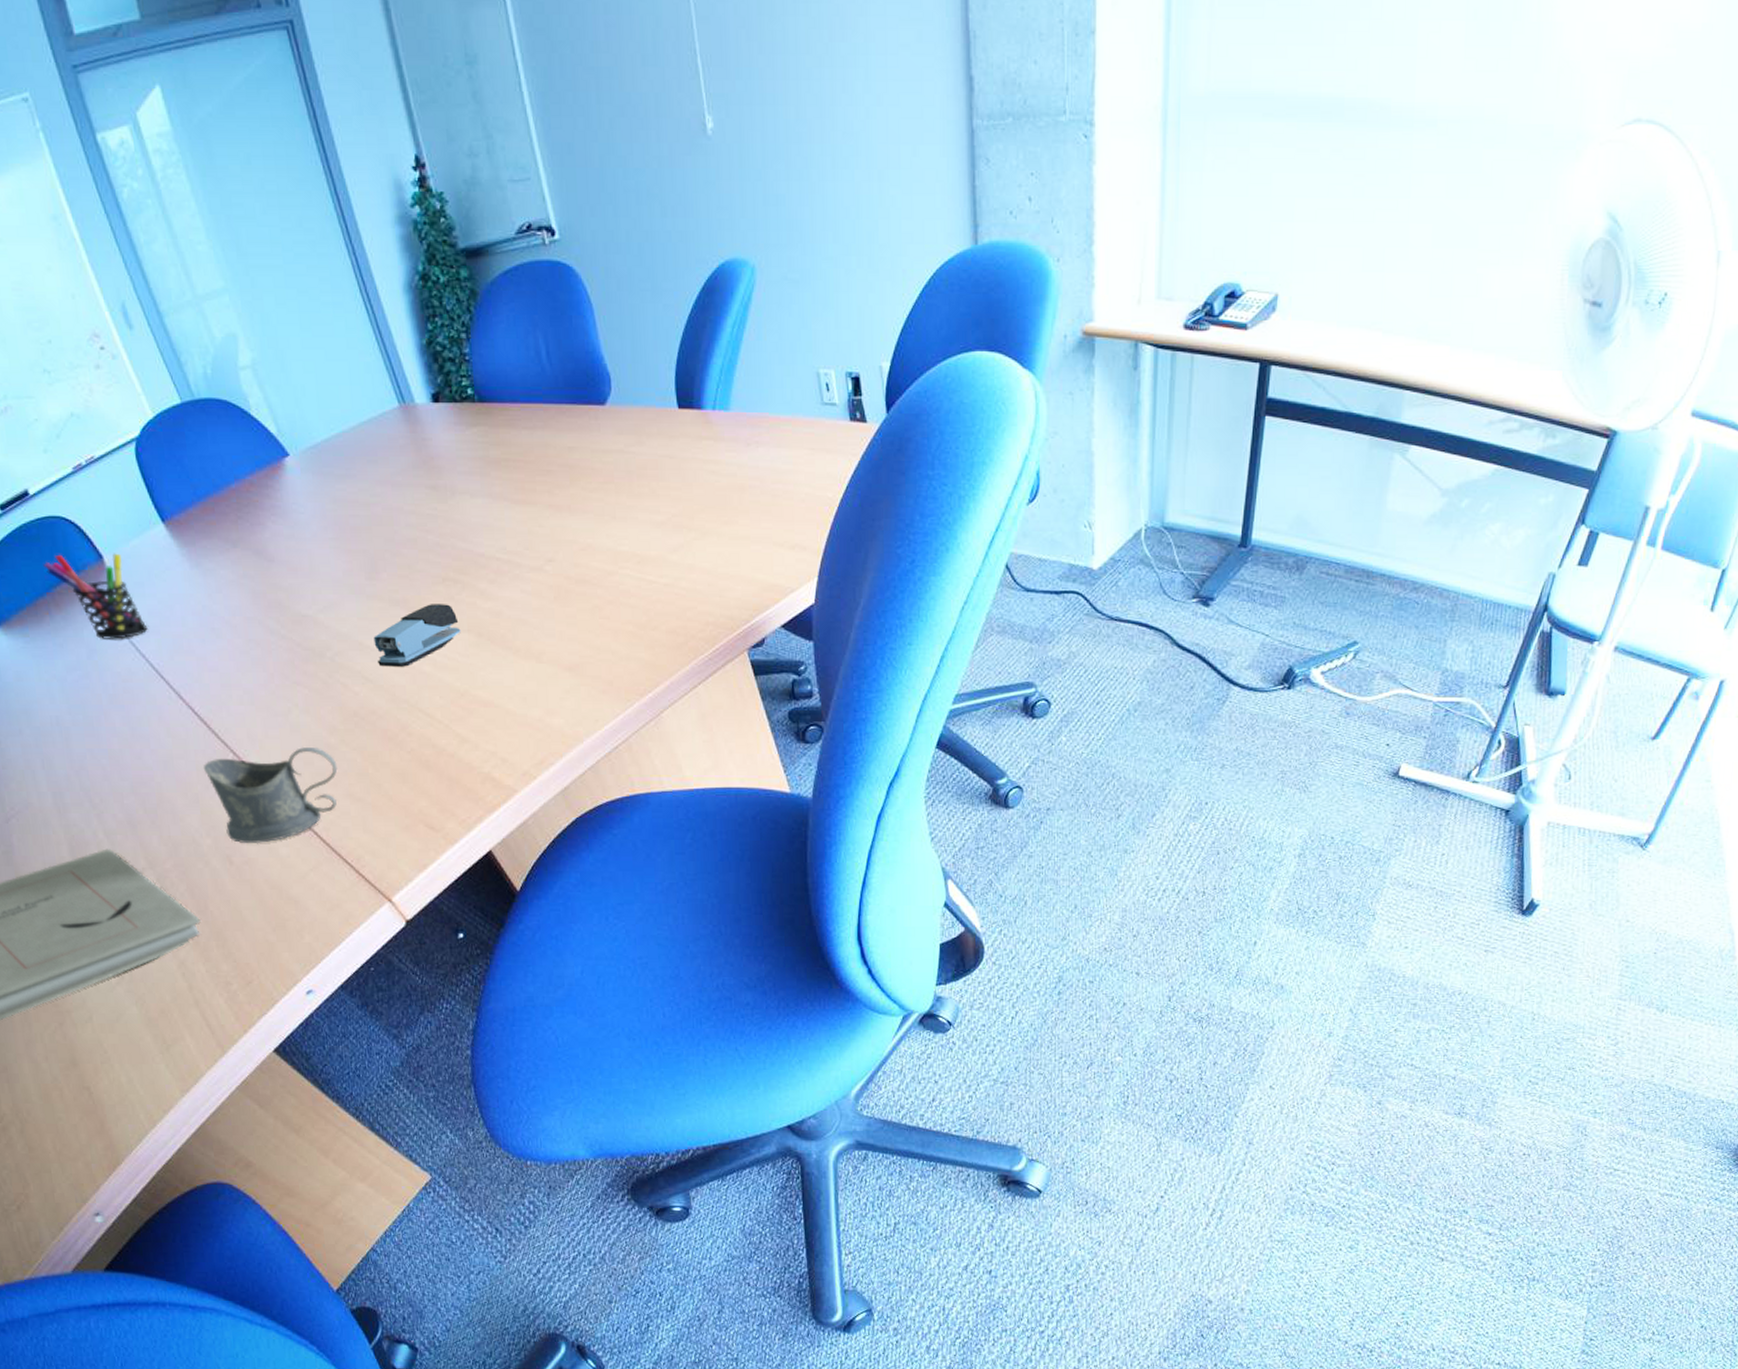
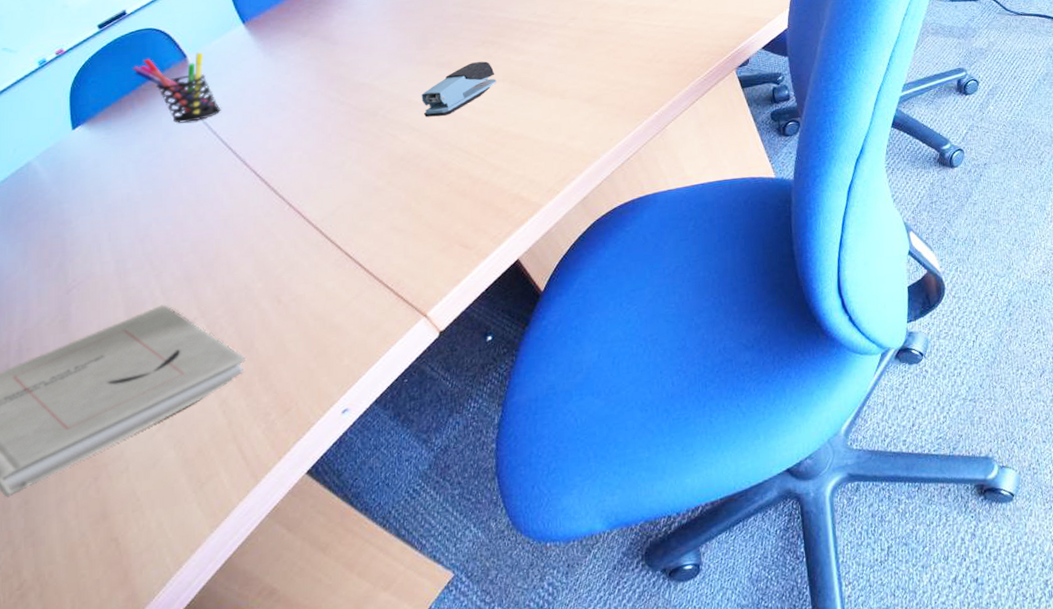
tea glass holder: present [204,746,338,844] -> none [261,191,384,283]

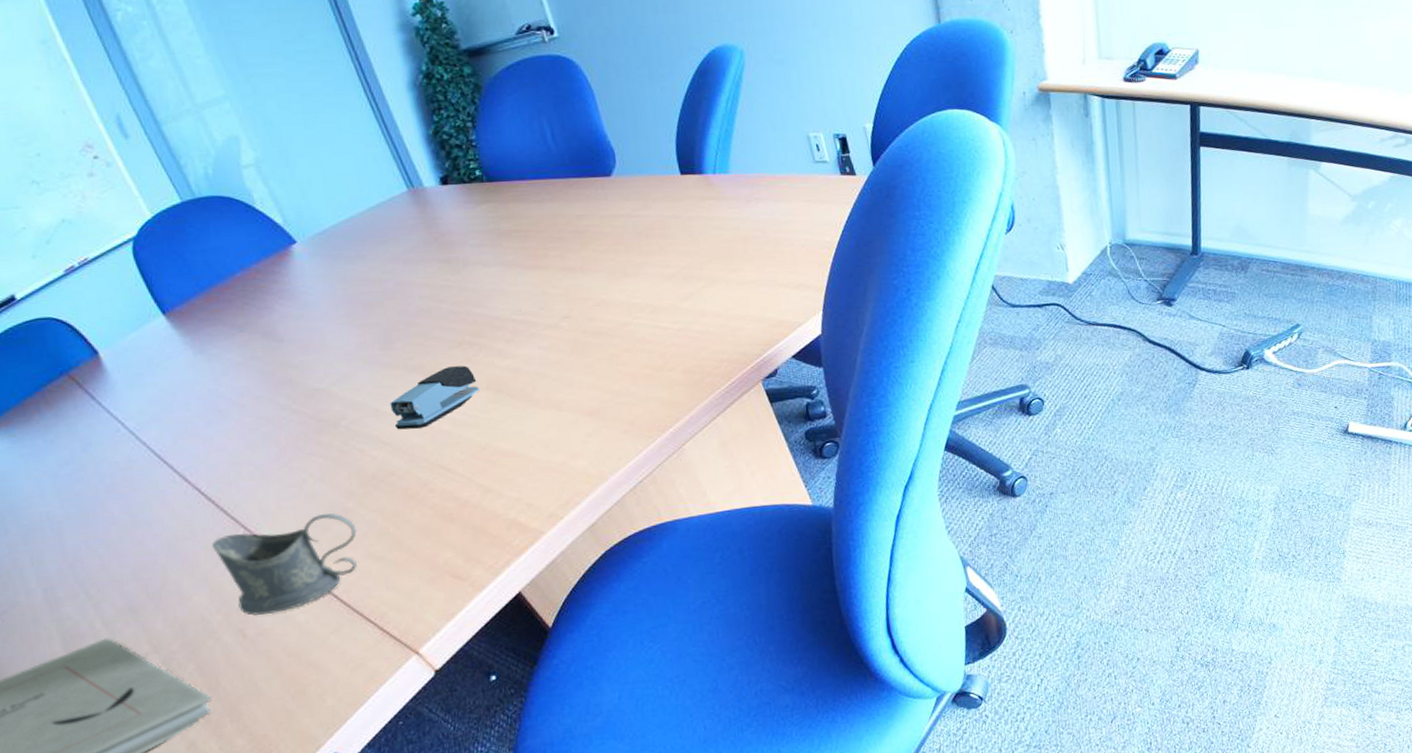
pen holder: present [132,52,221,123] -> none [32,347,149,432]
tea glass holder: none [261,191,384,283] -> present [212,513,357,615]

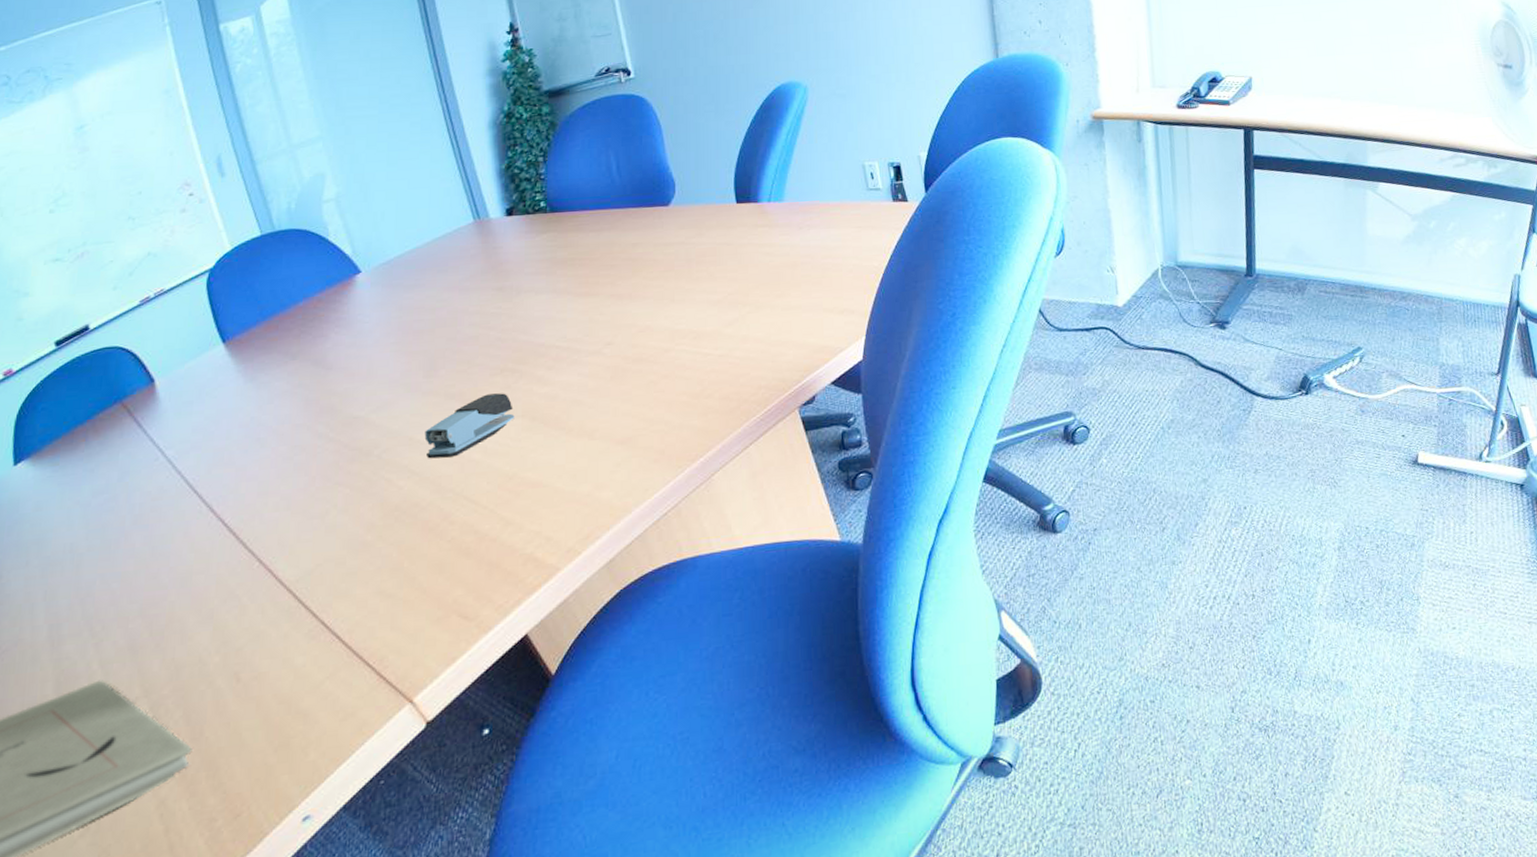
tea glass holder: present [212,513,357,615] -> none [225,546,371,657]

